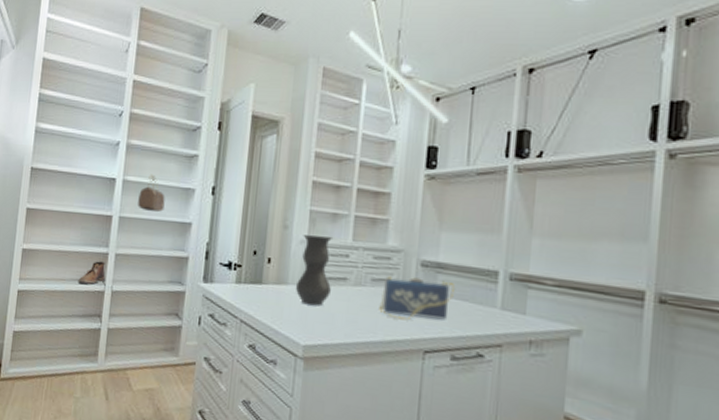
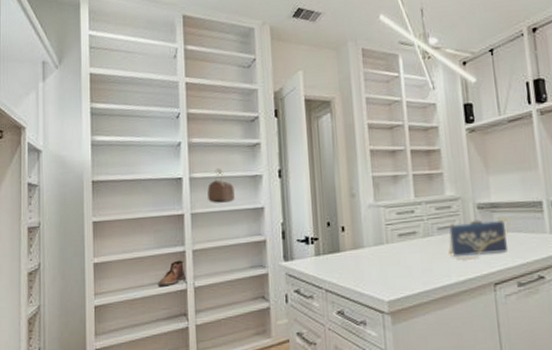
vase: present [295,235,332,307] -> none [370,198,404,263]

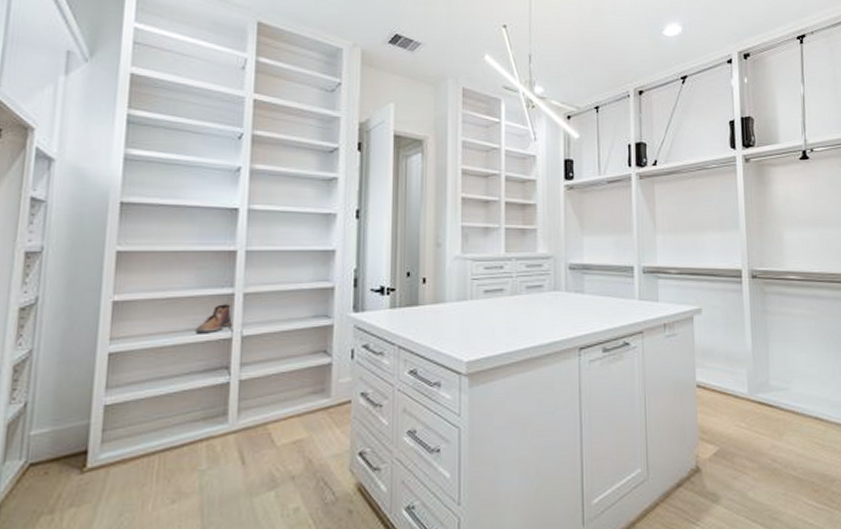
handbag: present [207,167,235,203] -> none [268,200,302,241]
clutch bag: present [448,218,510,260] -> none [536,280,601,322]

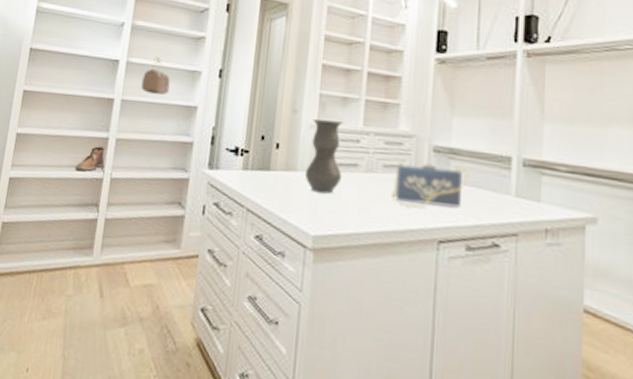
handbag: none [268,200,302,241] -> present [141,55,171,95]
vase: none [453,251,489,321] -> present [304,119,343,194]
clutch bag: none [536,280,601,322] -> present [391,162,469,209]

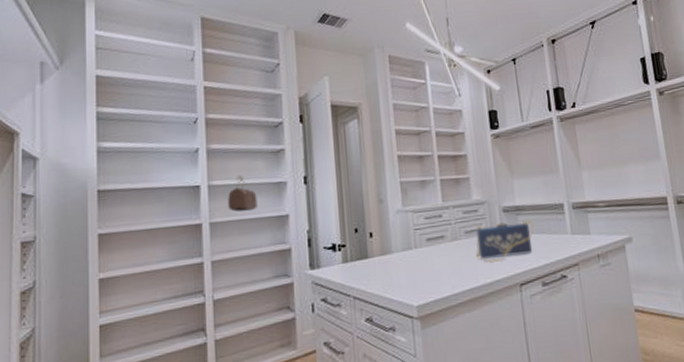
boot: present [74,146,105,172] -> none [172,272,204,302]
vase: present [304,119,343,194] -> none [398,202,432,268]

